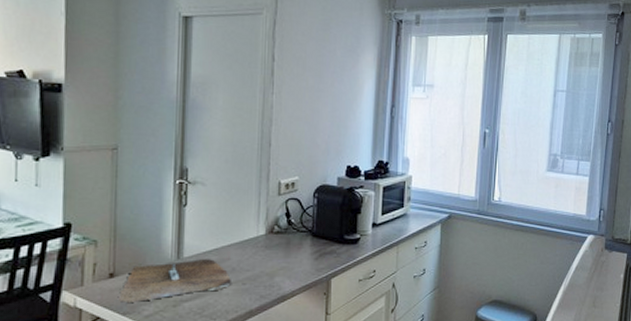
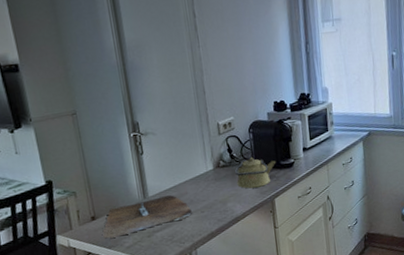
kettle: none [290,227,338,263] -> present [235,157,275,189]

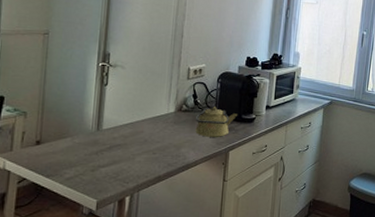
cutting board: present [102,194,193,239] -> none [44,130,144,166]

